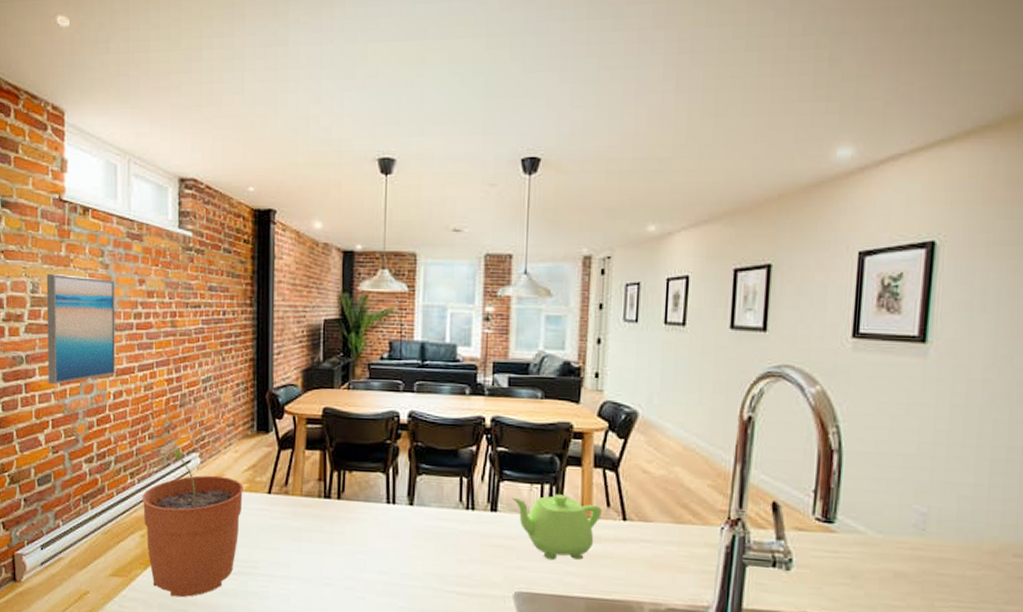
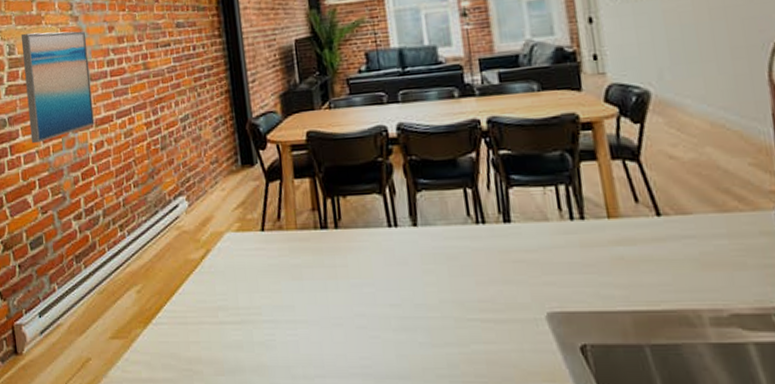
plant pot: present [142,449,244,598] -> none [133,194,237,355]
teapot: present [512,494,602,561] -> none [525,194,631,271]

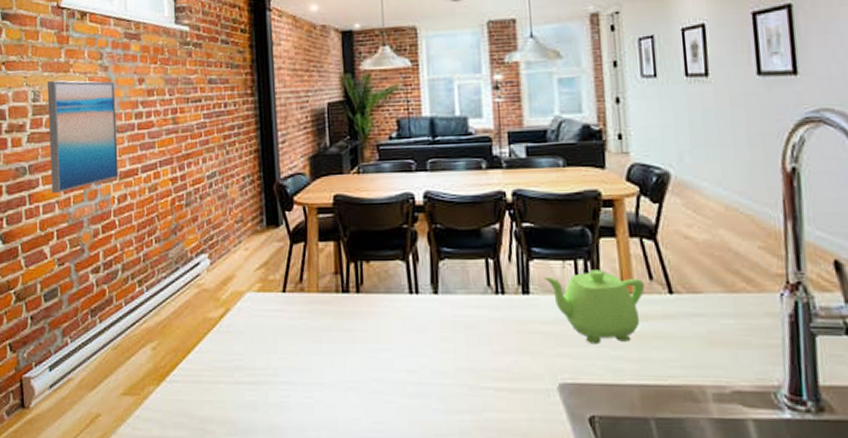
teapot: none [525,194,631,271] -> present [544,269,645,345]

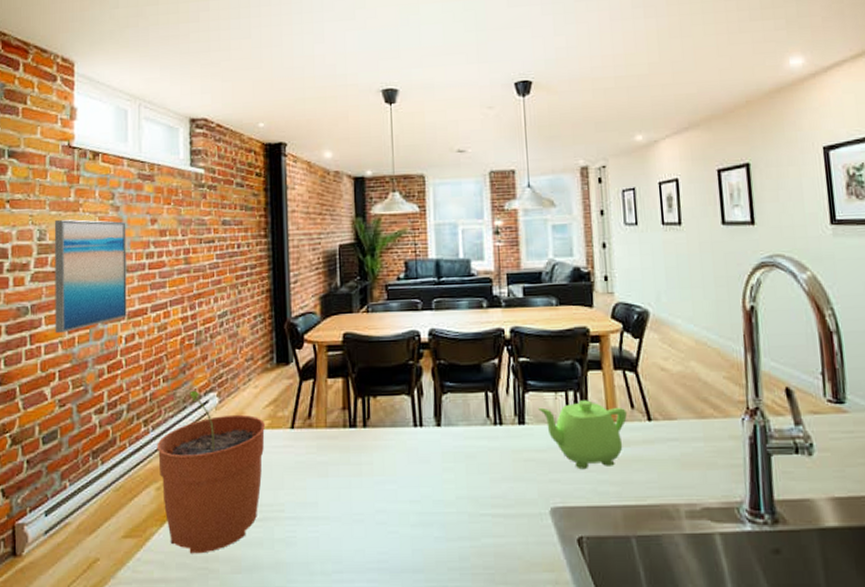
plant pot: none [151,251,257,414] -> present [157,390,266,554]

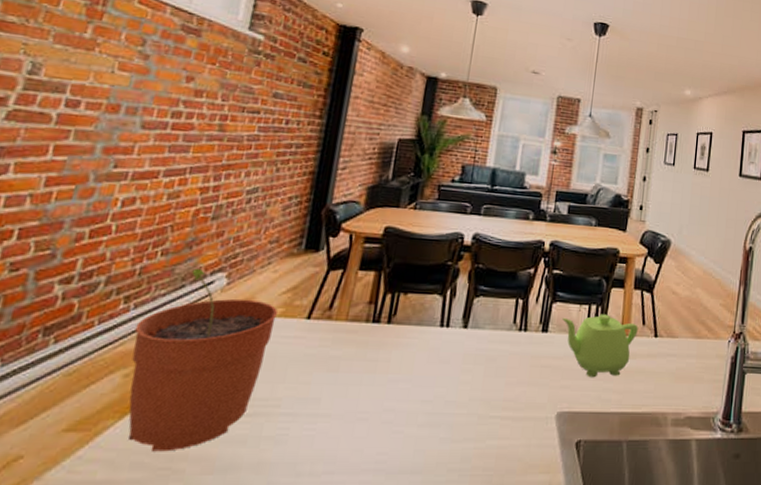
wall art: present [54,219,127,334] -> none [25,54,155,186]

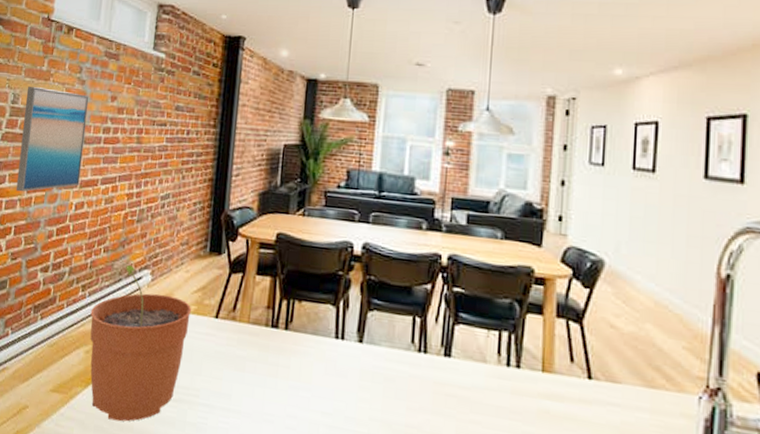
wall art: none [25,54,155,186] -> present [16,86,89,192]
teapot: present [562,314,638,378] -> none [467,342,565,420]

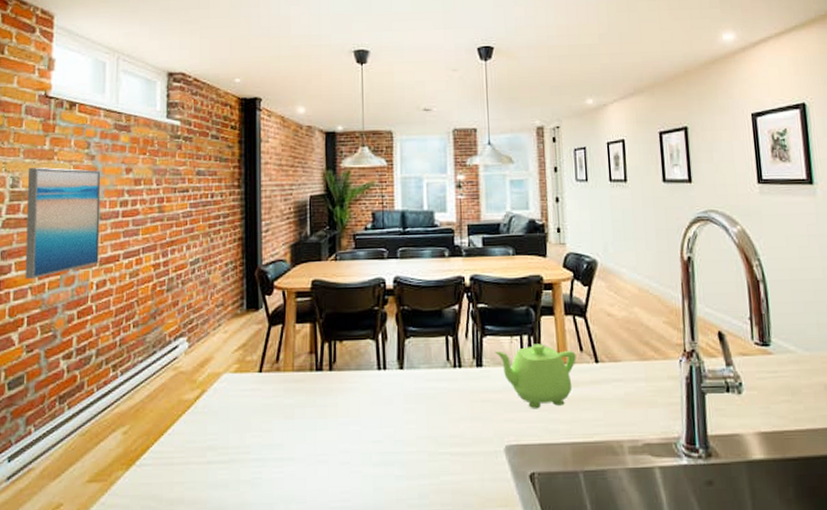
plant pot: present [90,264,192,422] -> none [125,335,234,497]
teapot: none [467,342,565,420] -> present [495,343,576,409]

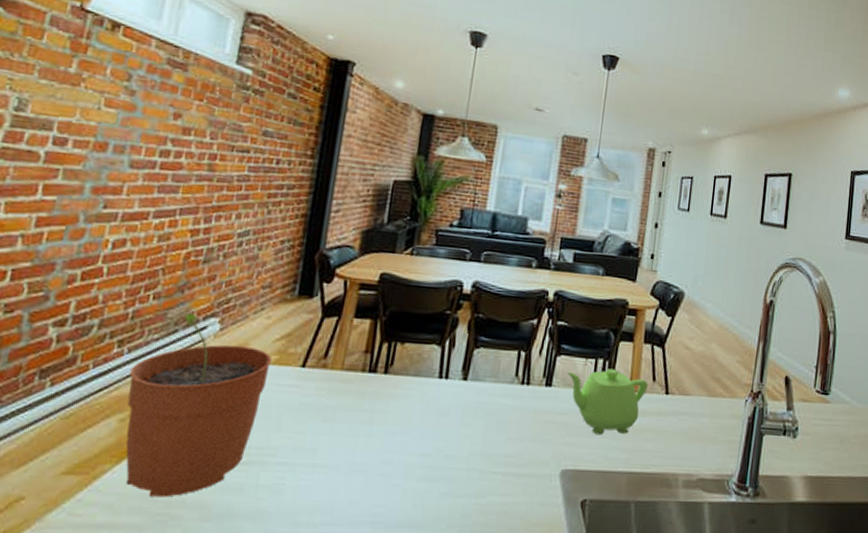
wall art: present [25,167,101,280] -> none [16,90,141,226]
plant pot: none [125,335,234,497] -> present [125,312,273,498]

